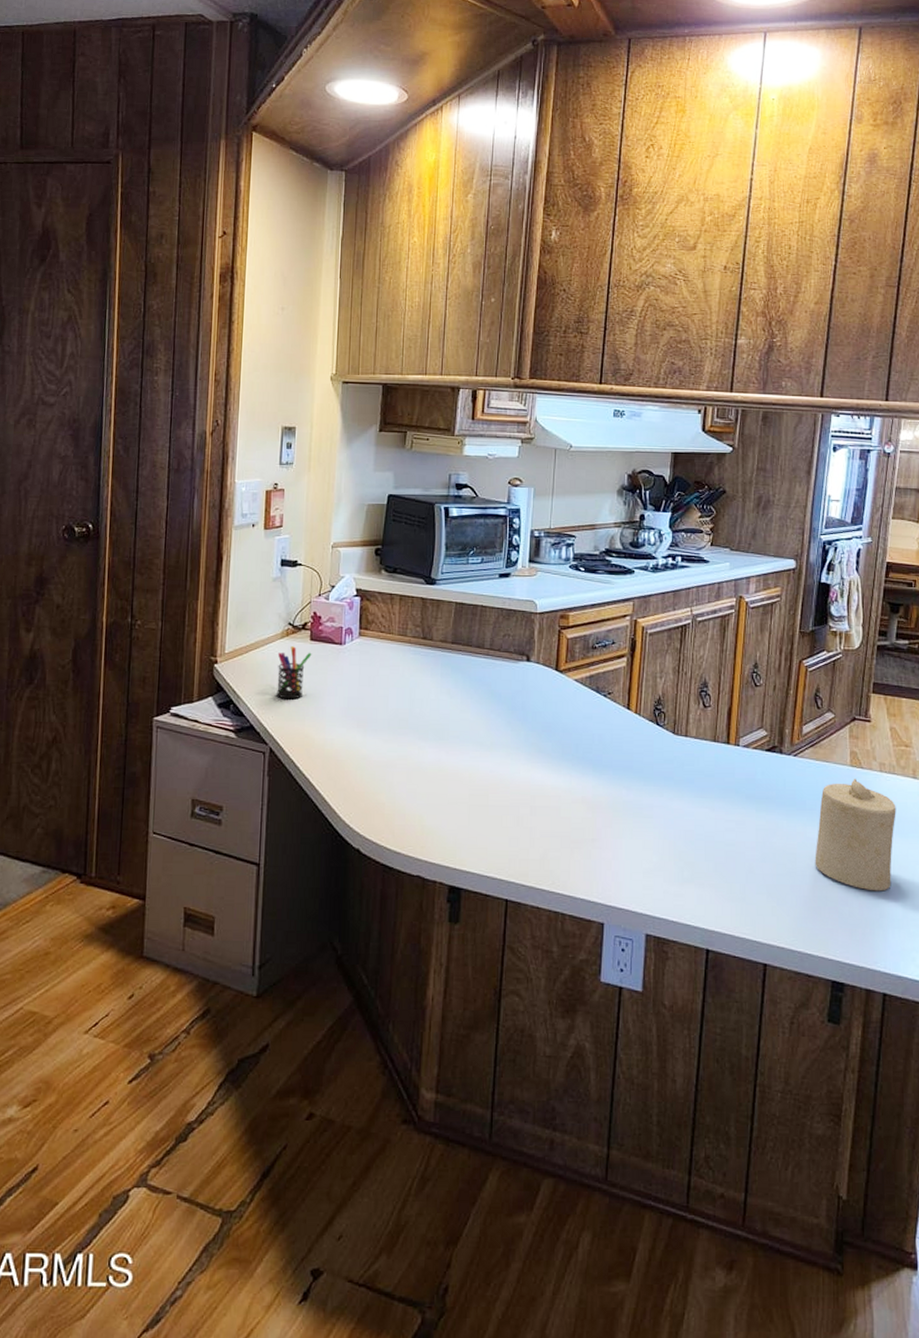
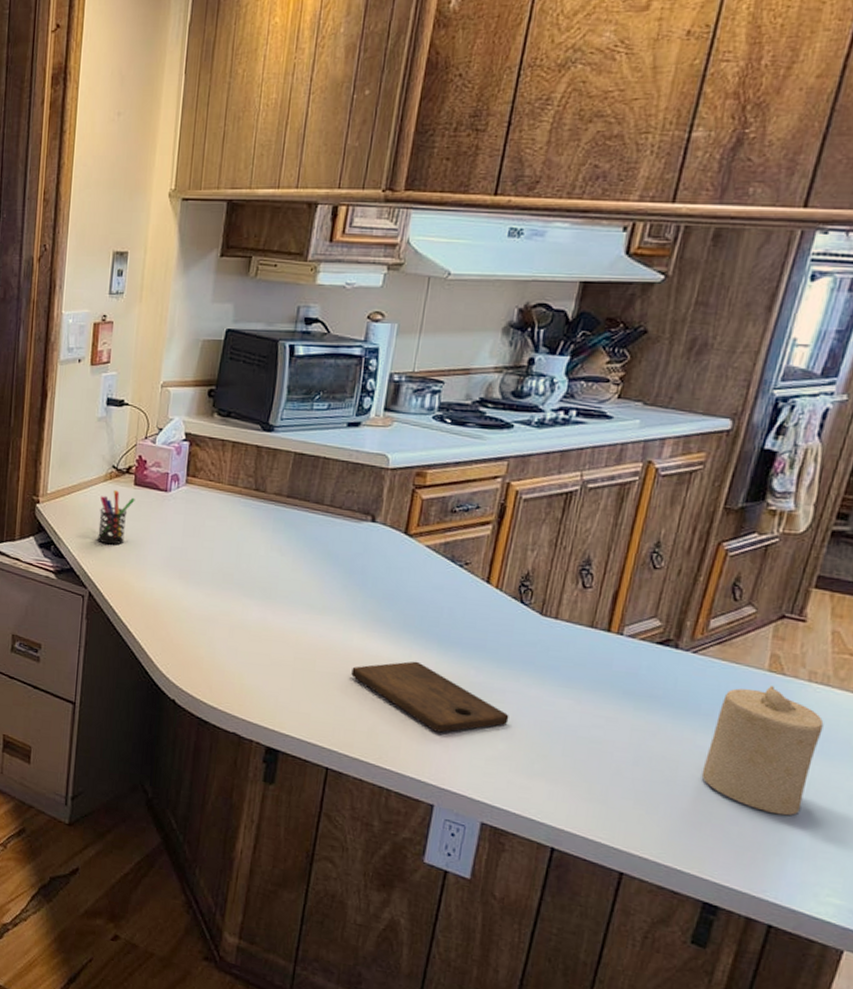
cutting board: none [521,787,658,852] -> present [351,661,509,733]

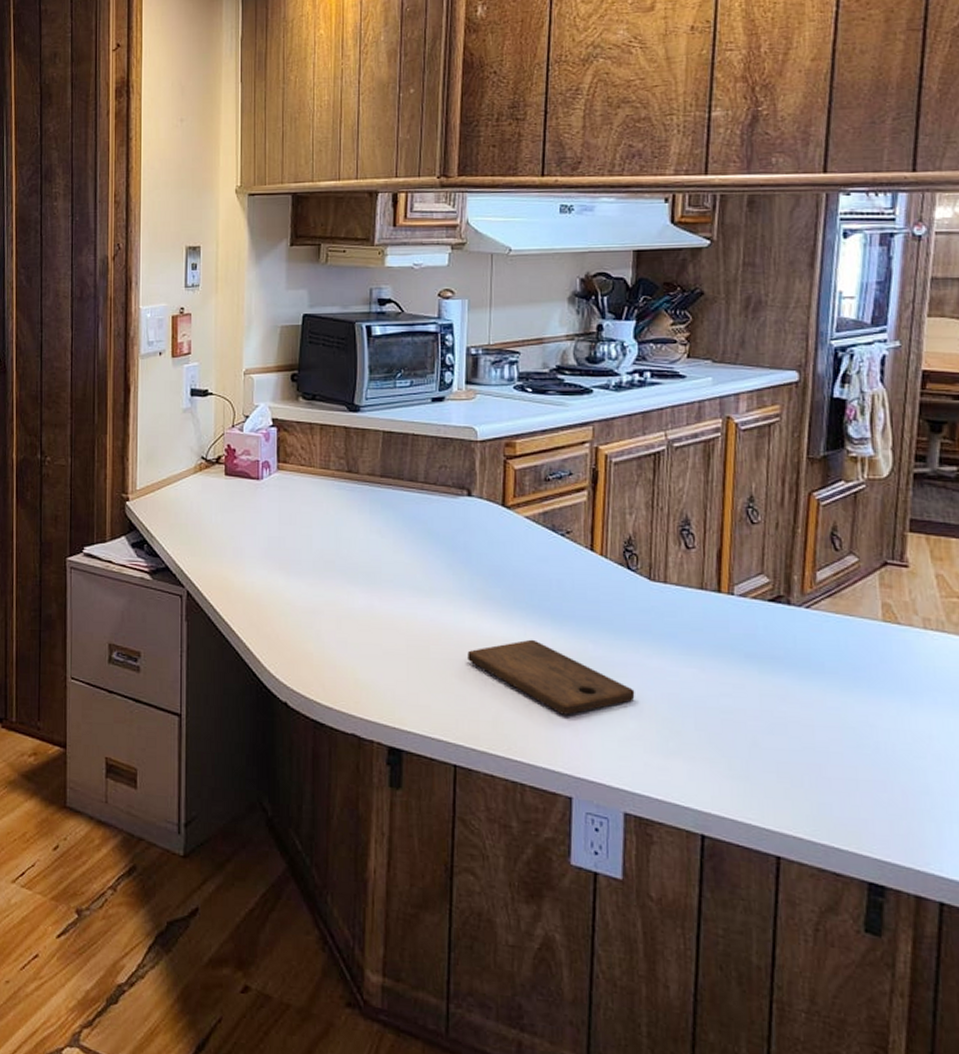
pen holder: present [97,490,135,545] -> none [191,482,227,539]
candle: present [701,686,824,816] -> none [839,637,949,777]

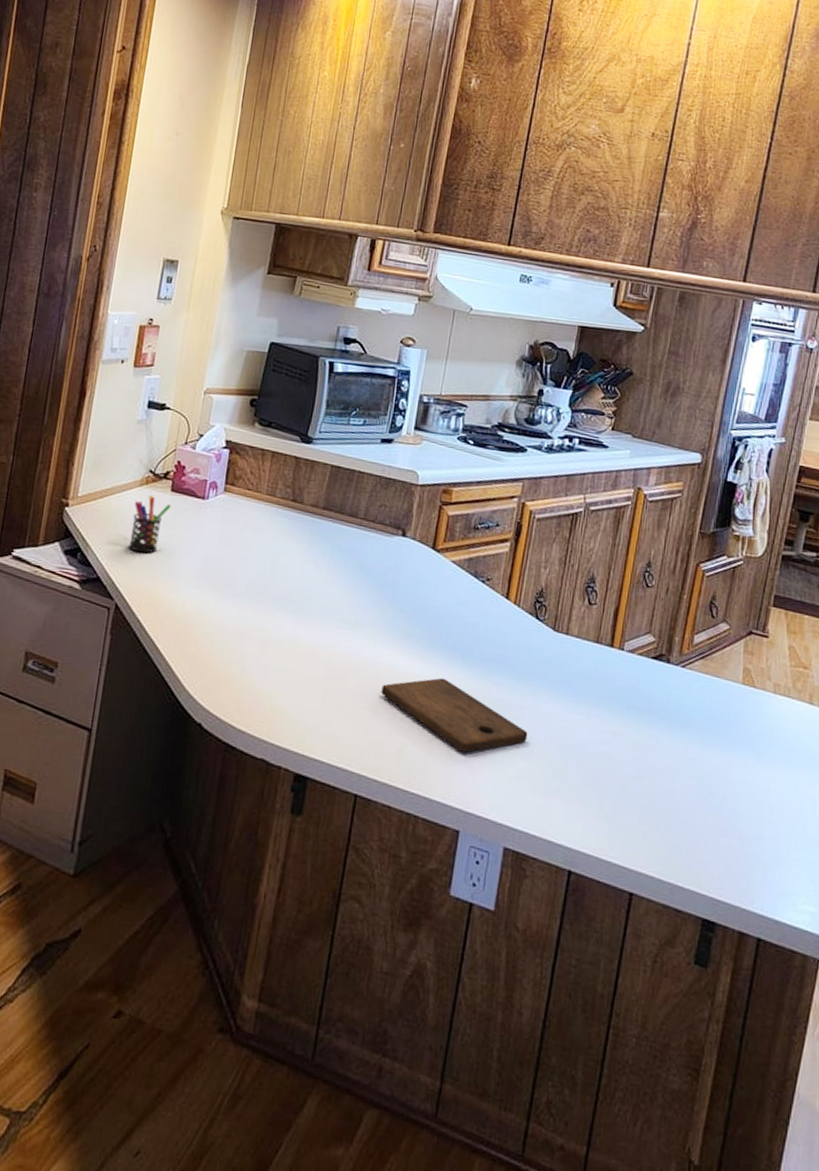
pen holder: none [191,482,227,539] -> present [129,496,171,554]

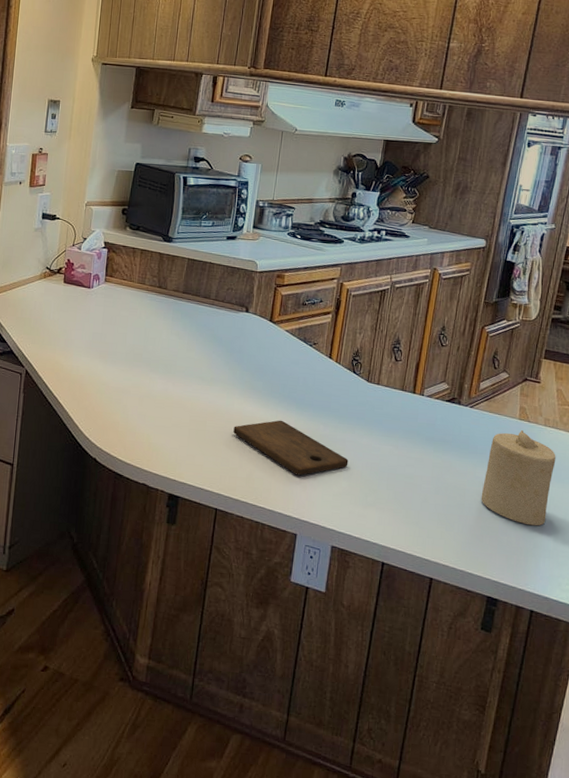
pen holder: present [129,496,171,554] -> none [33,287,65,331]
candle: none [694,698,789,825] -> present [481,430,556,526]

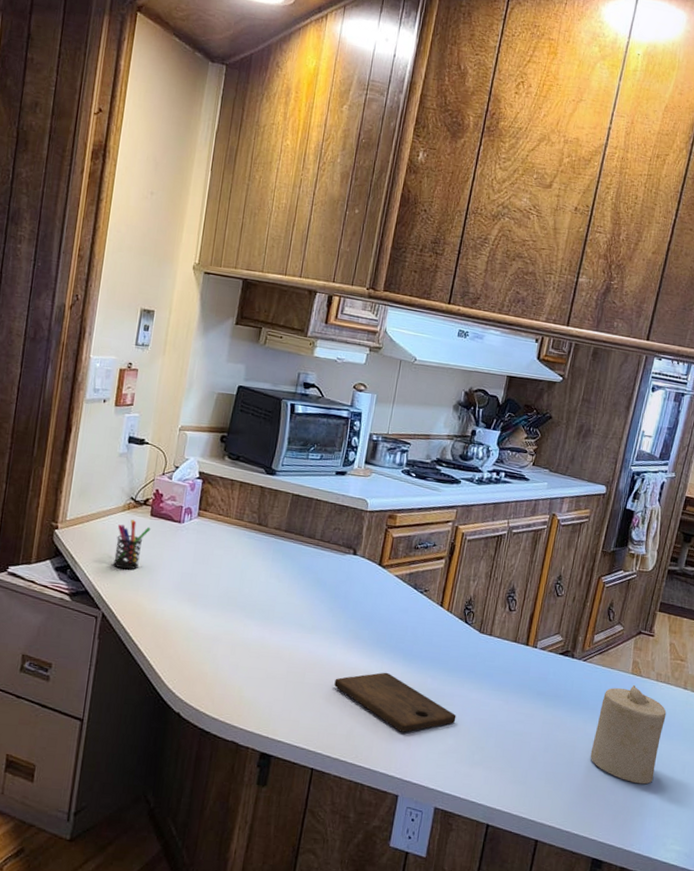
pen holder: none [33,287,65,331] -> present [113,520,151,570]

